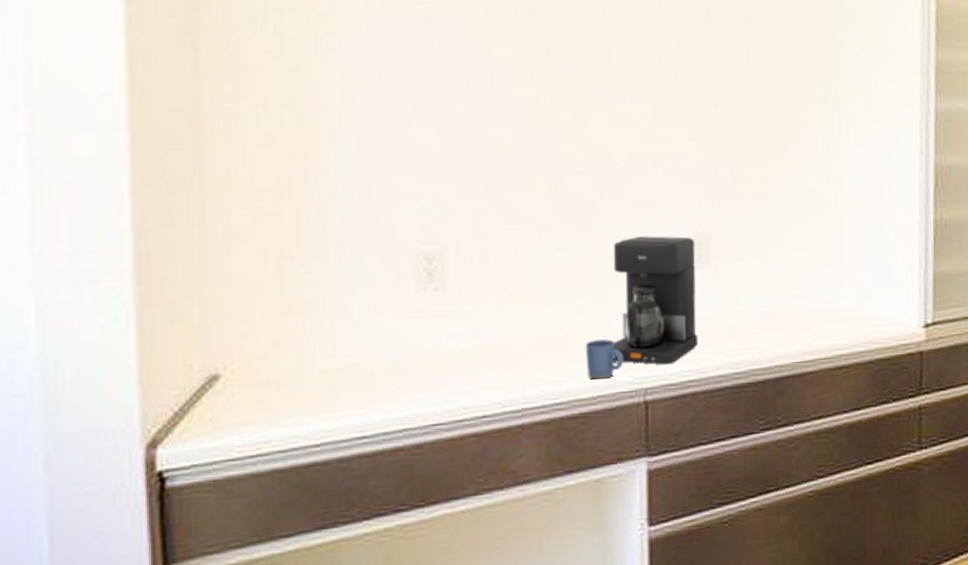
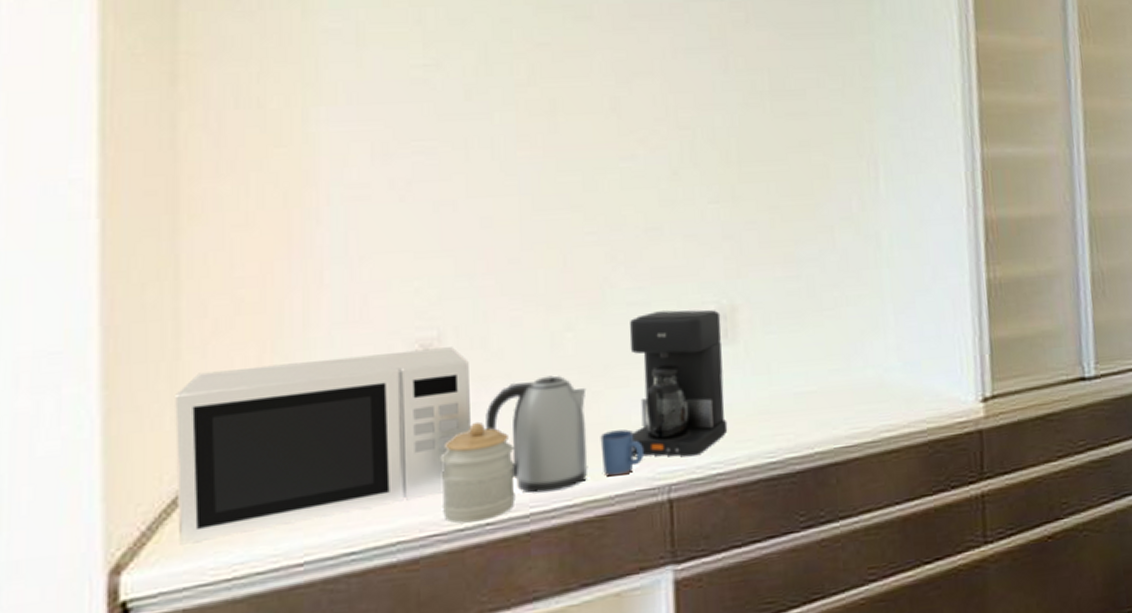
microwave: none [203,260,469,425] -> present [175,347,471,545]
jar: none [442,327,509,415] -> present [440,421,516,524]
kettle: none [483,289,574,392] -> present [486,375,589,494]

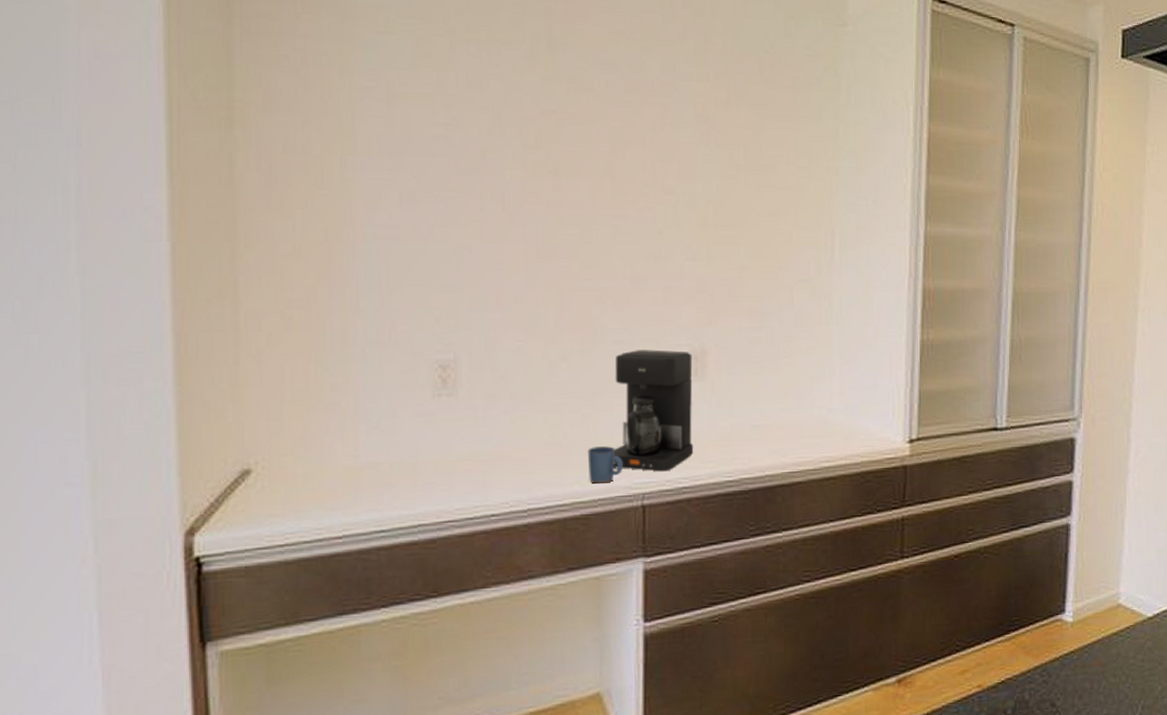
microwave: present [175,347,471,545] -> none [236,369,480,515]
jar: present [440,421,516,524] -> none [455,431,516,513]
kettle: present [486,375,589,494] -> none [493,398,577,494]

